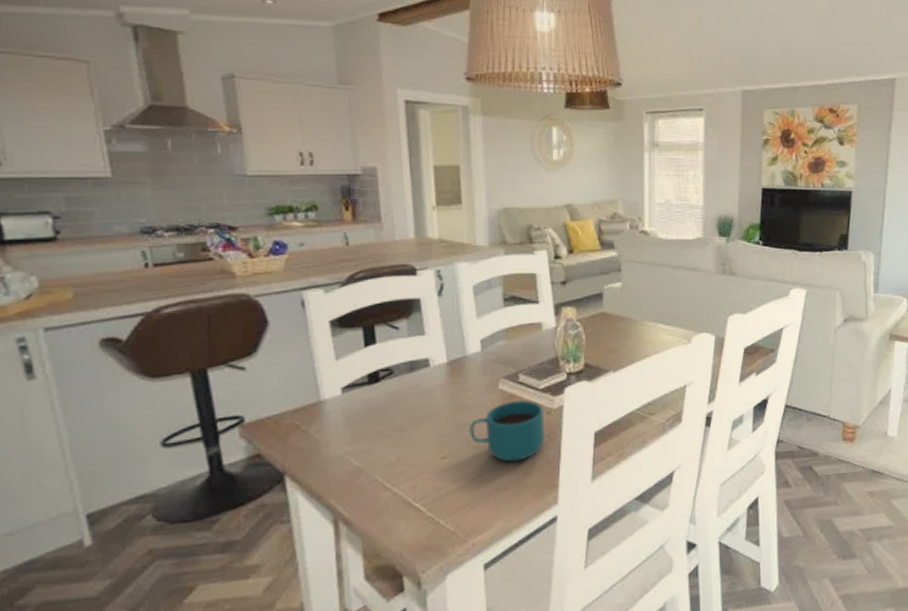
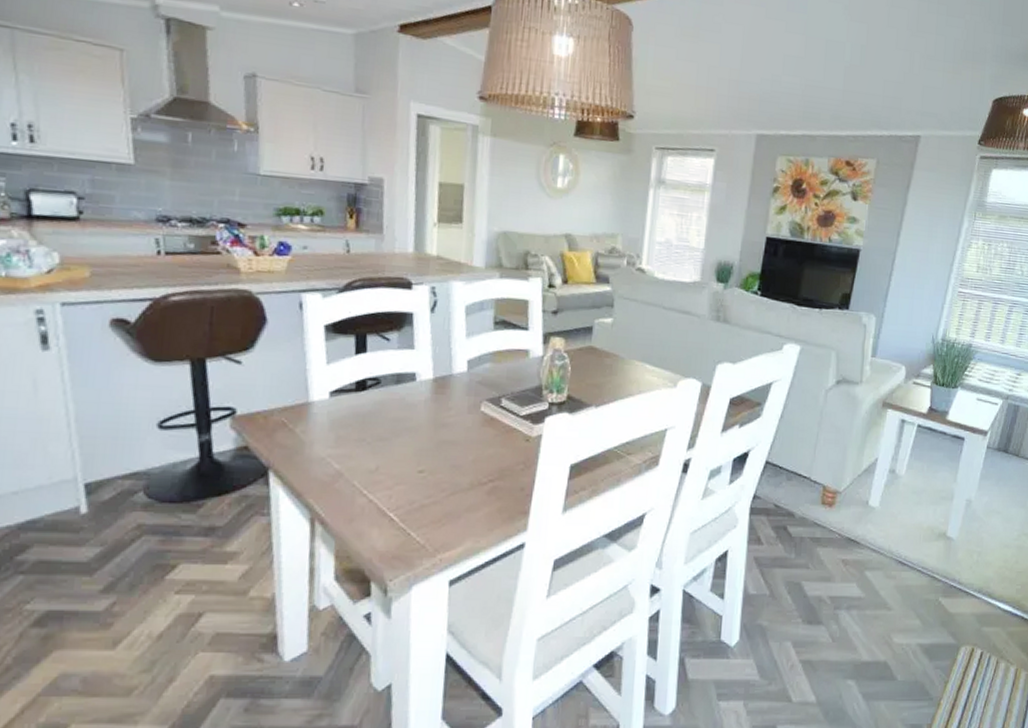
cup: present [469,400,545,462] -> none [448,424,523,484]

